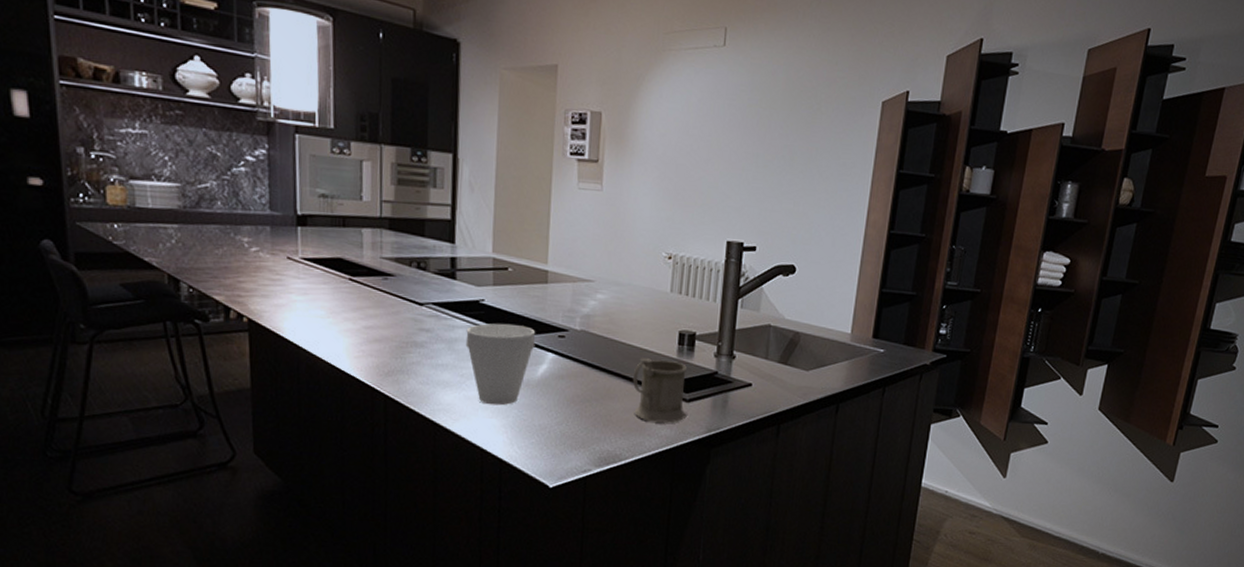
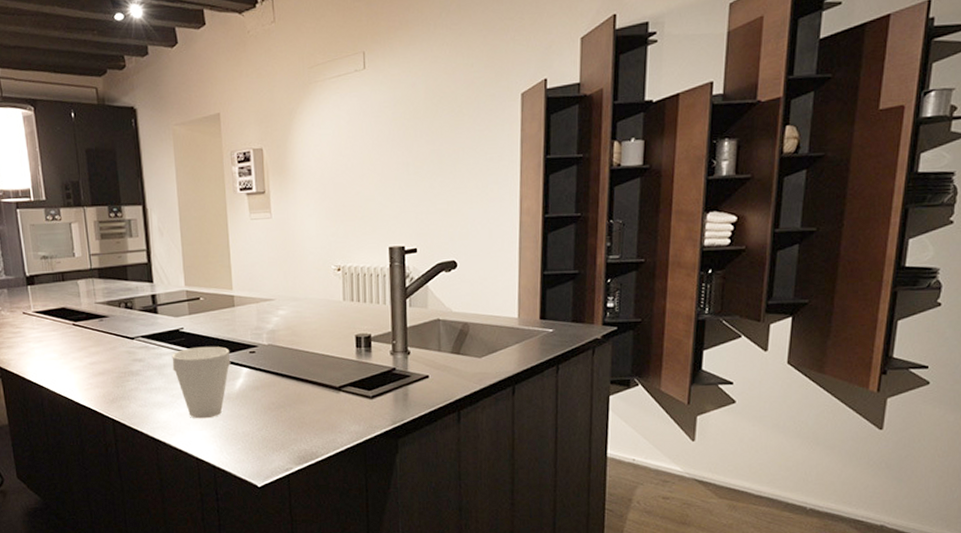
mug: present [632,358,687,423] -> none [319,363,371,420]

